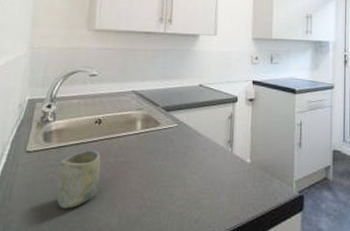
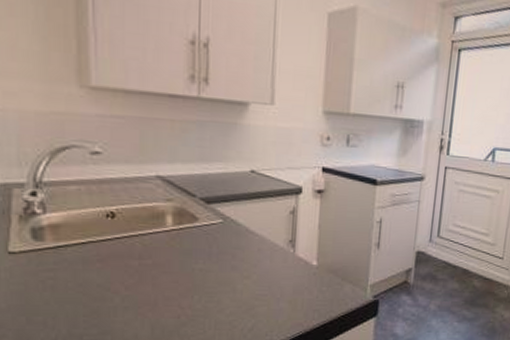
cup: present [56,150,101,209] -> none [60,251,121,320]

